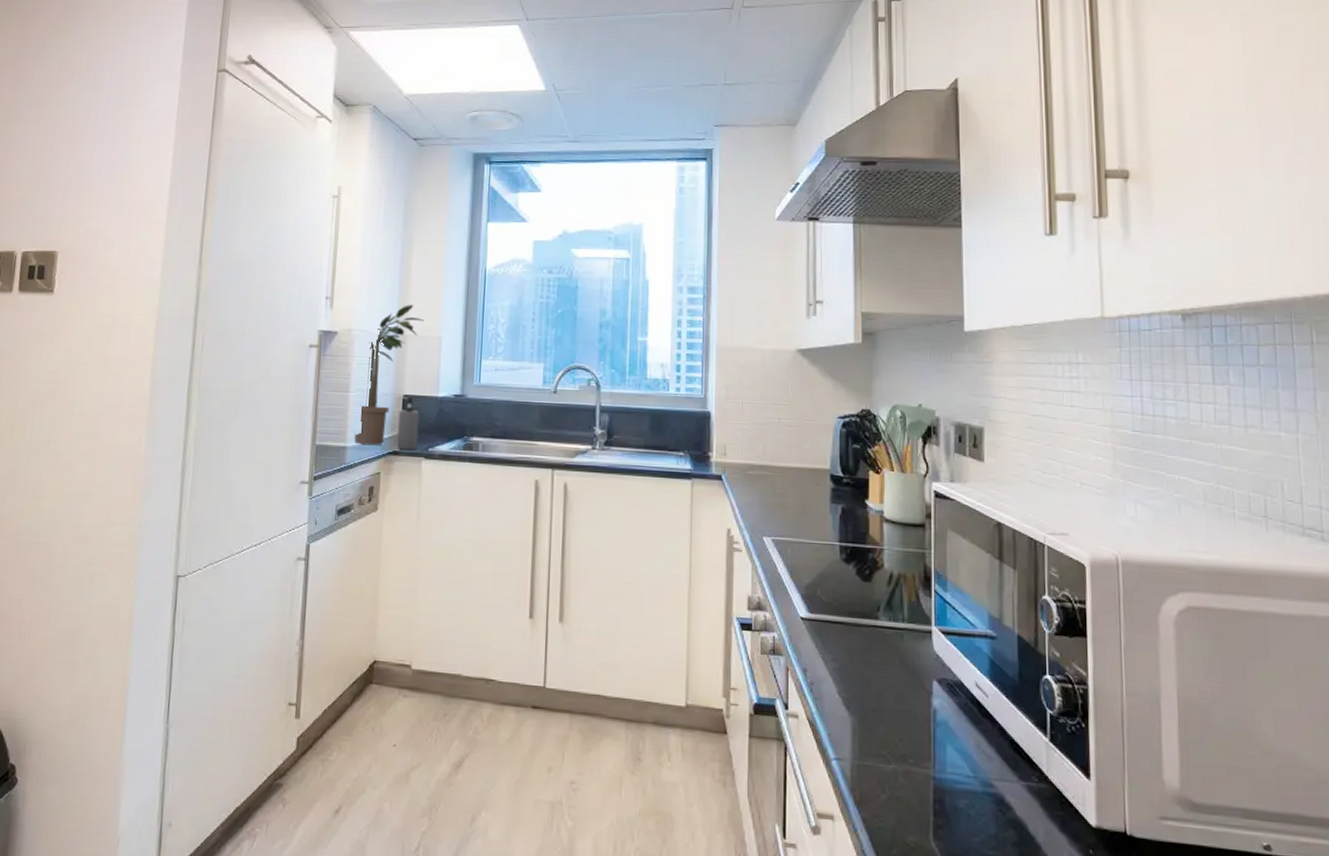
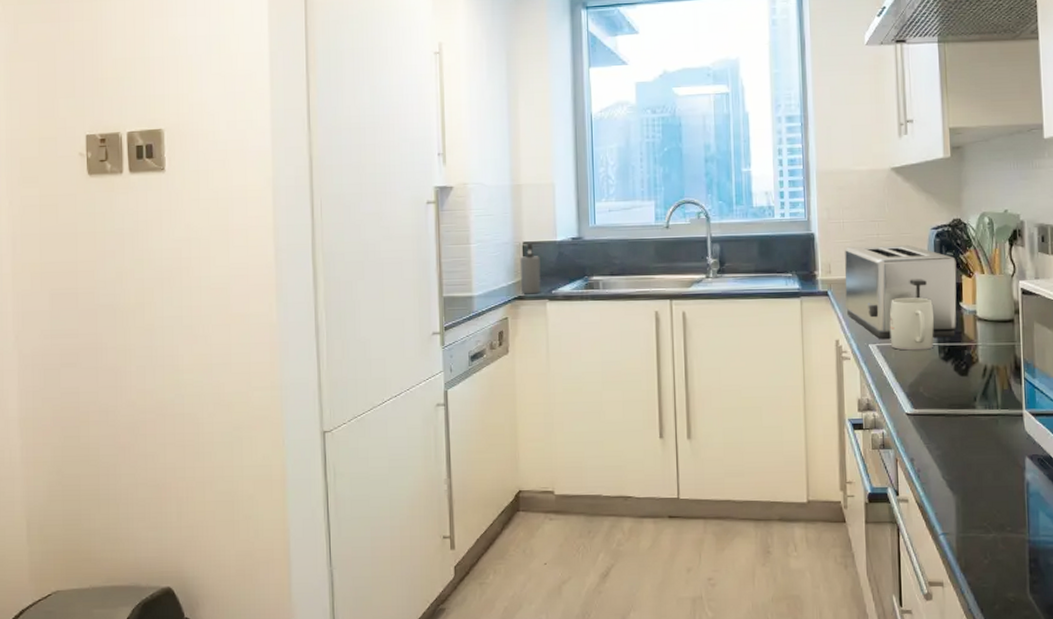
potted plant: present [354,304,424,445] -> none [480,153,536,292]
toaster: none [740,429,863,538] -> present [845,244,957,340]
mug: none [787,489,837,549] -> present [889,297,935,351]

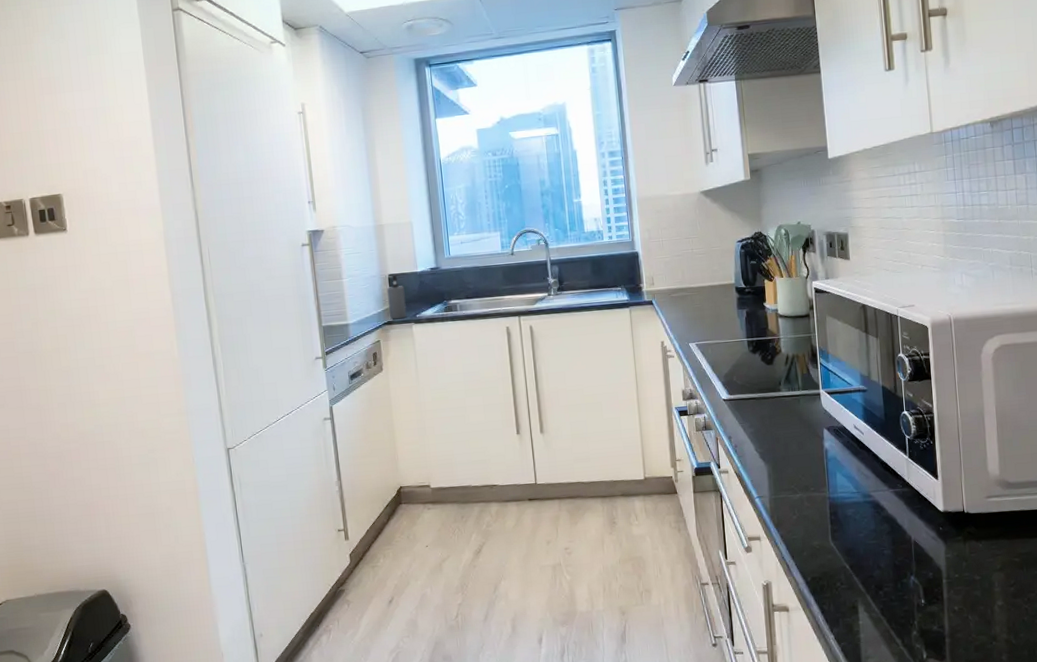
toaster: present [845,244,957,340] -> none [665,256,762,339]
mug: present [889,297,935,351] -> none [705,301,744,347]

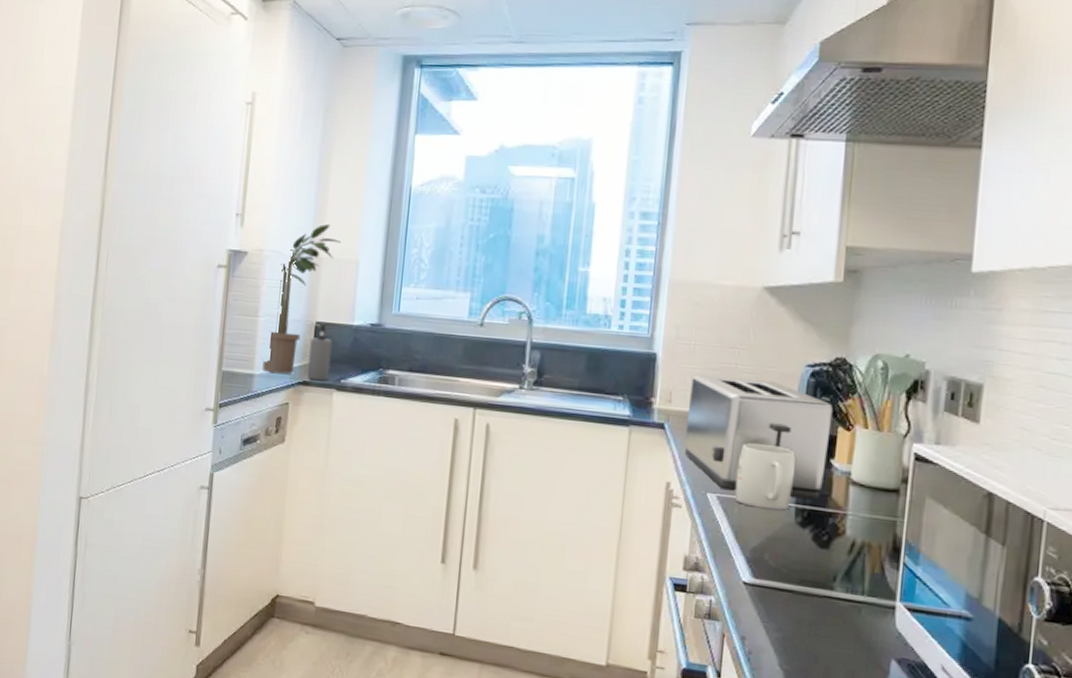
potted plant: none [352,197,396,320] -> present [262,223,341,374]
toaster: none [665,256,762,339] -> present [684,374,833,501]
mug: none [705,301,744,347] -> present [734,443,796,511]

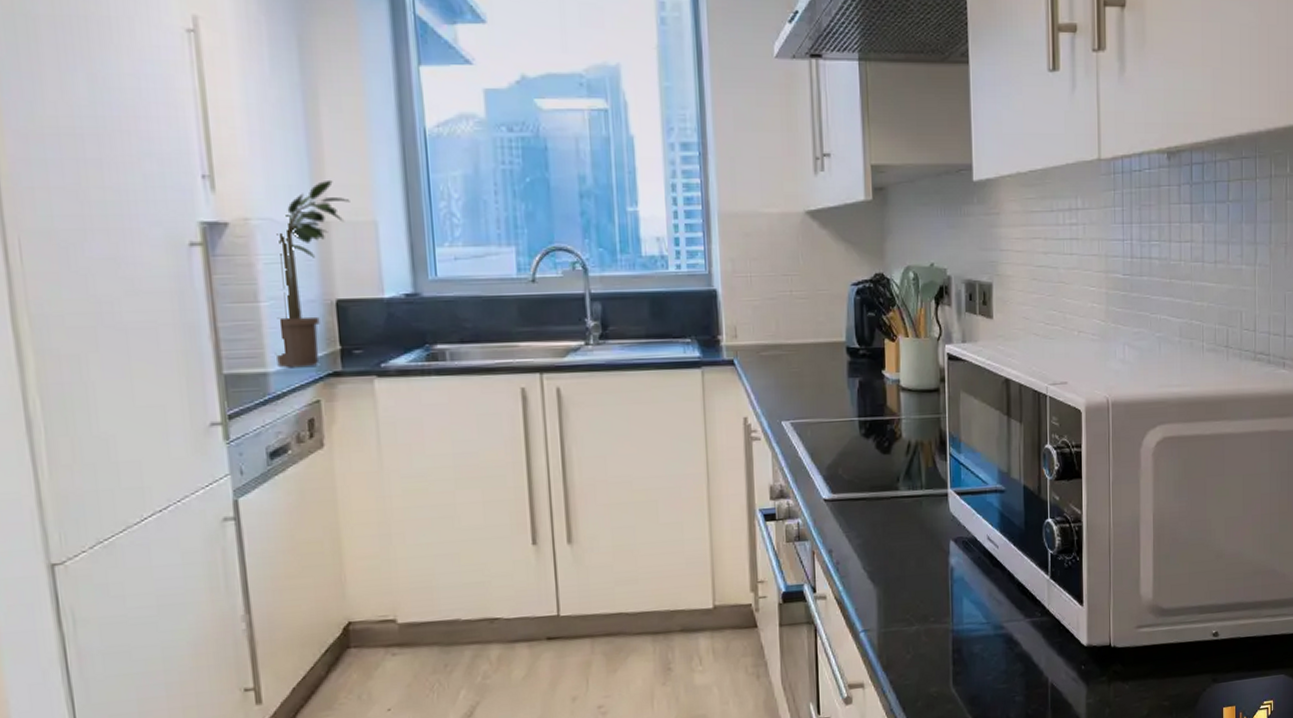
soap dispenser: present [306,323,333,381] -> none [329,300,366,369]
toaster: present [684,374,833,501] -> none [753,303,879,416]
mug: present [734,443,796,511] -> none [804,365,855,428]

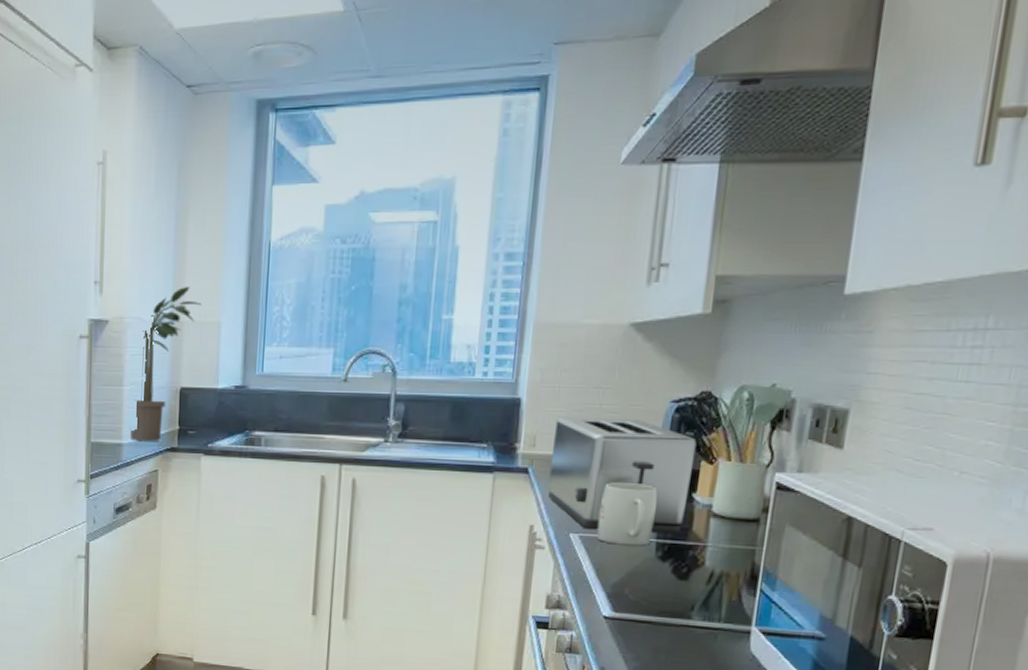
toaster: none [753,303,879,416] -> present [547,416,697,535]
mug: none [804,365,855,428] -> present [596,482,658,546]

